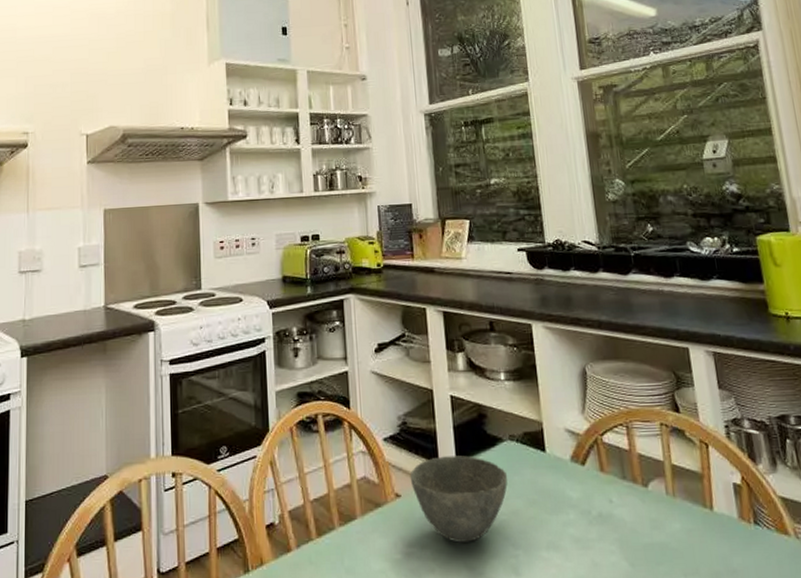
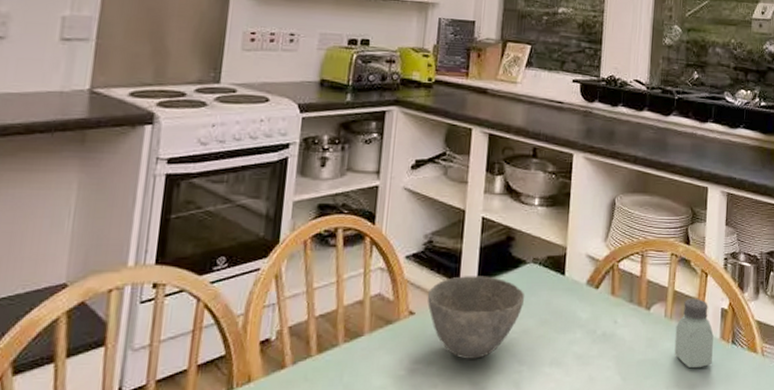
saltshaker: none [681,472,734,554] -> present [674,298,714,369]

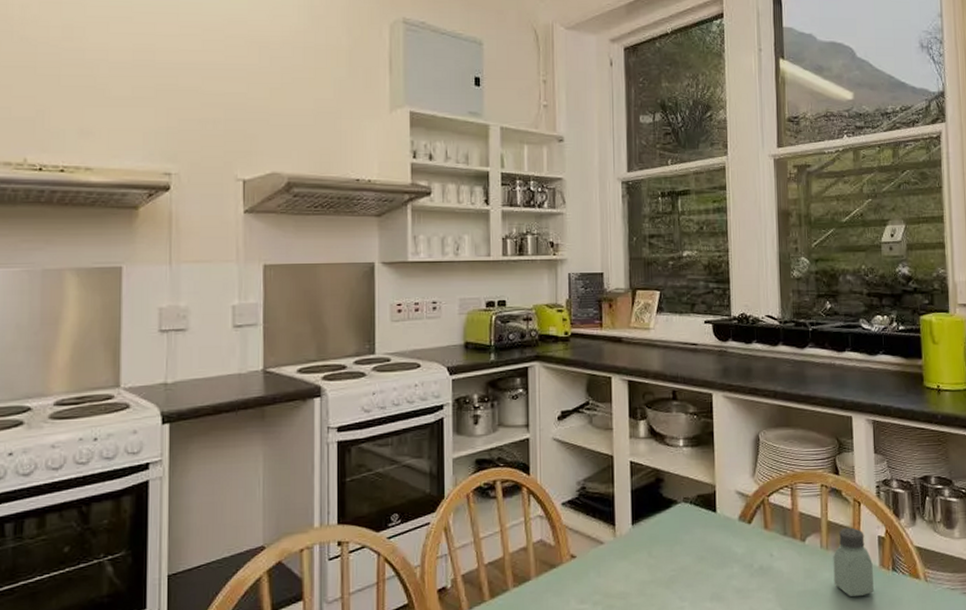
bowl: present [427,276,525,359] -> none [586,517,680,598]

